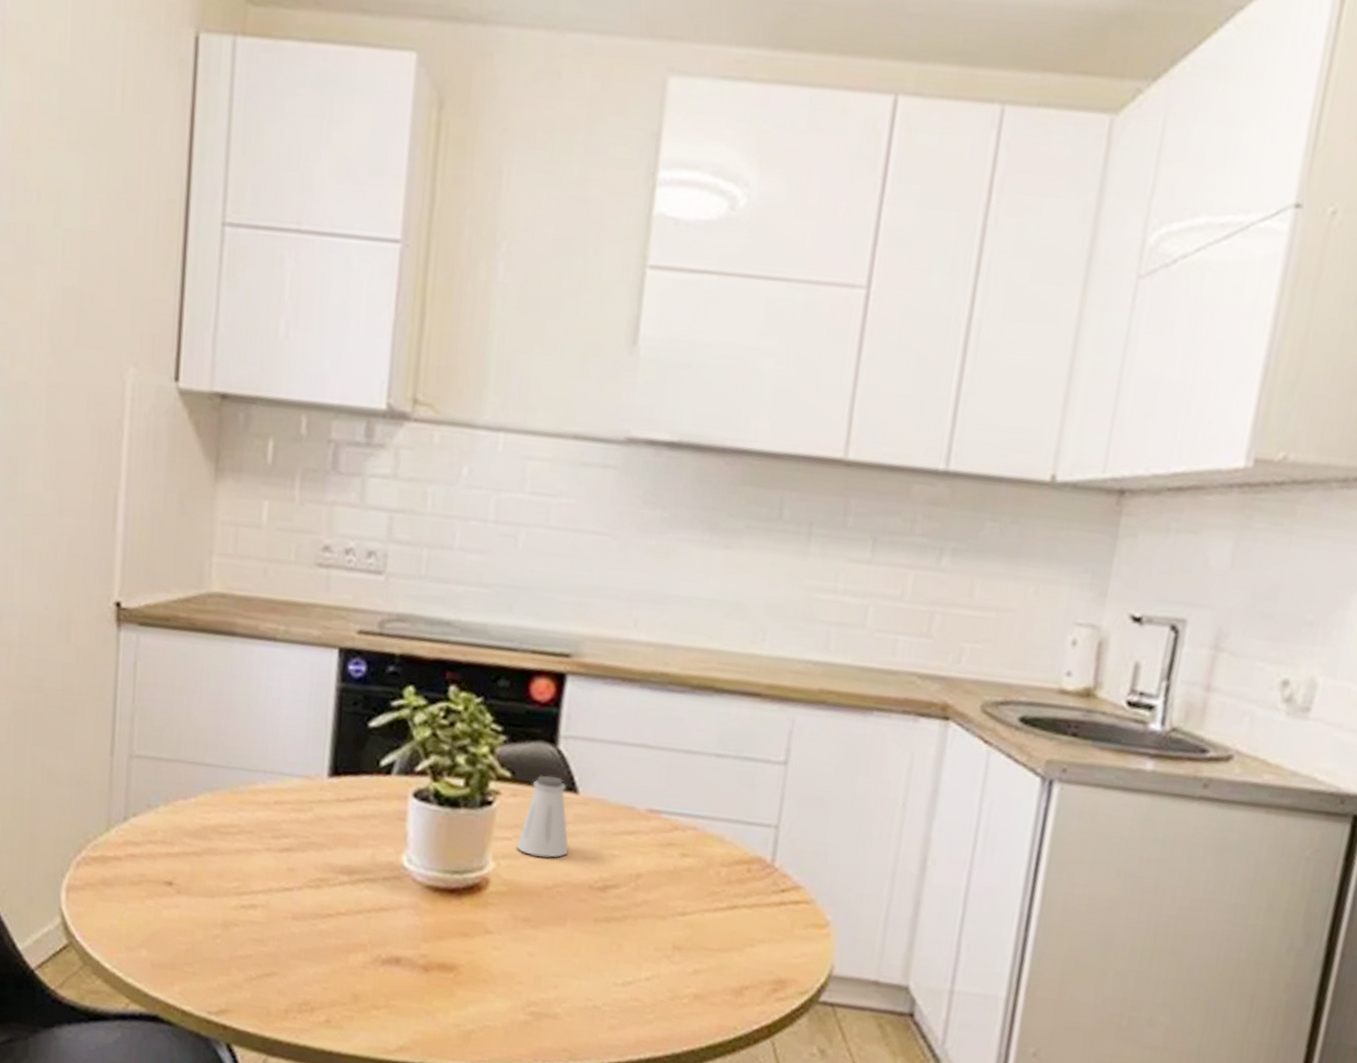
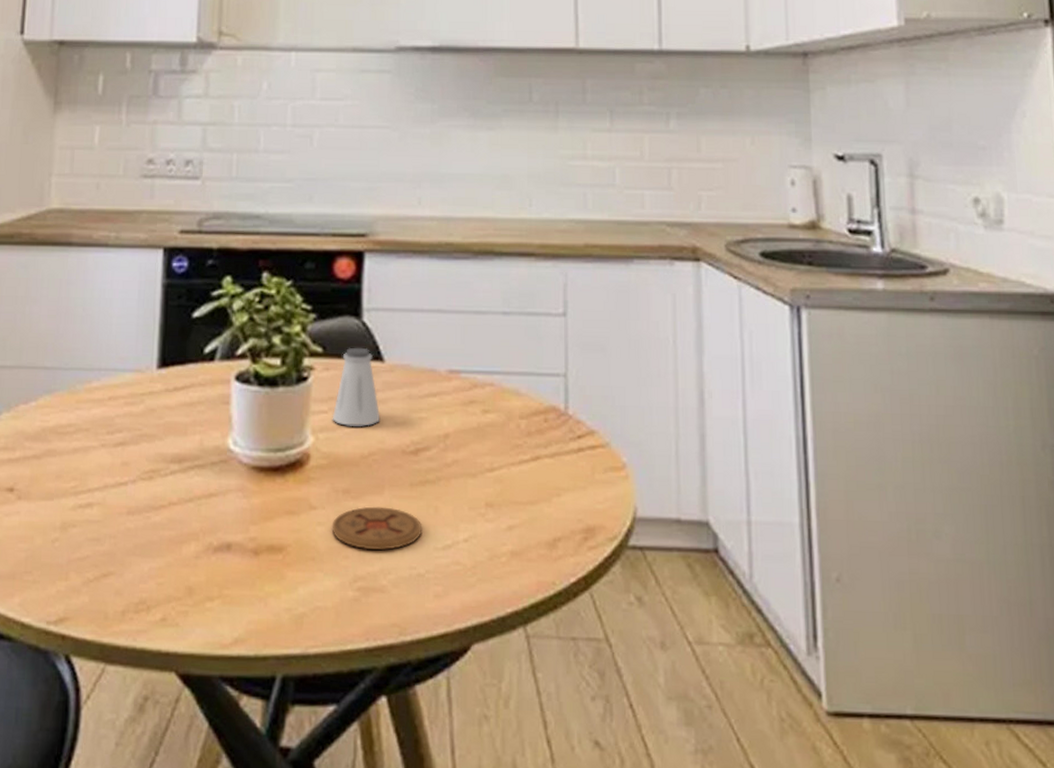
coaster: none [507,936,604,980] -> present [331,506,423,550]

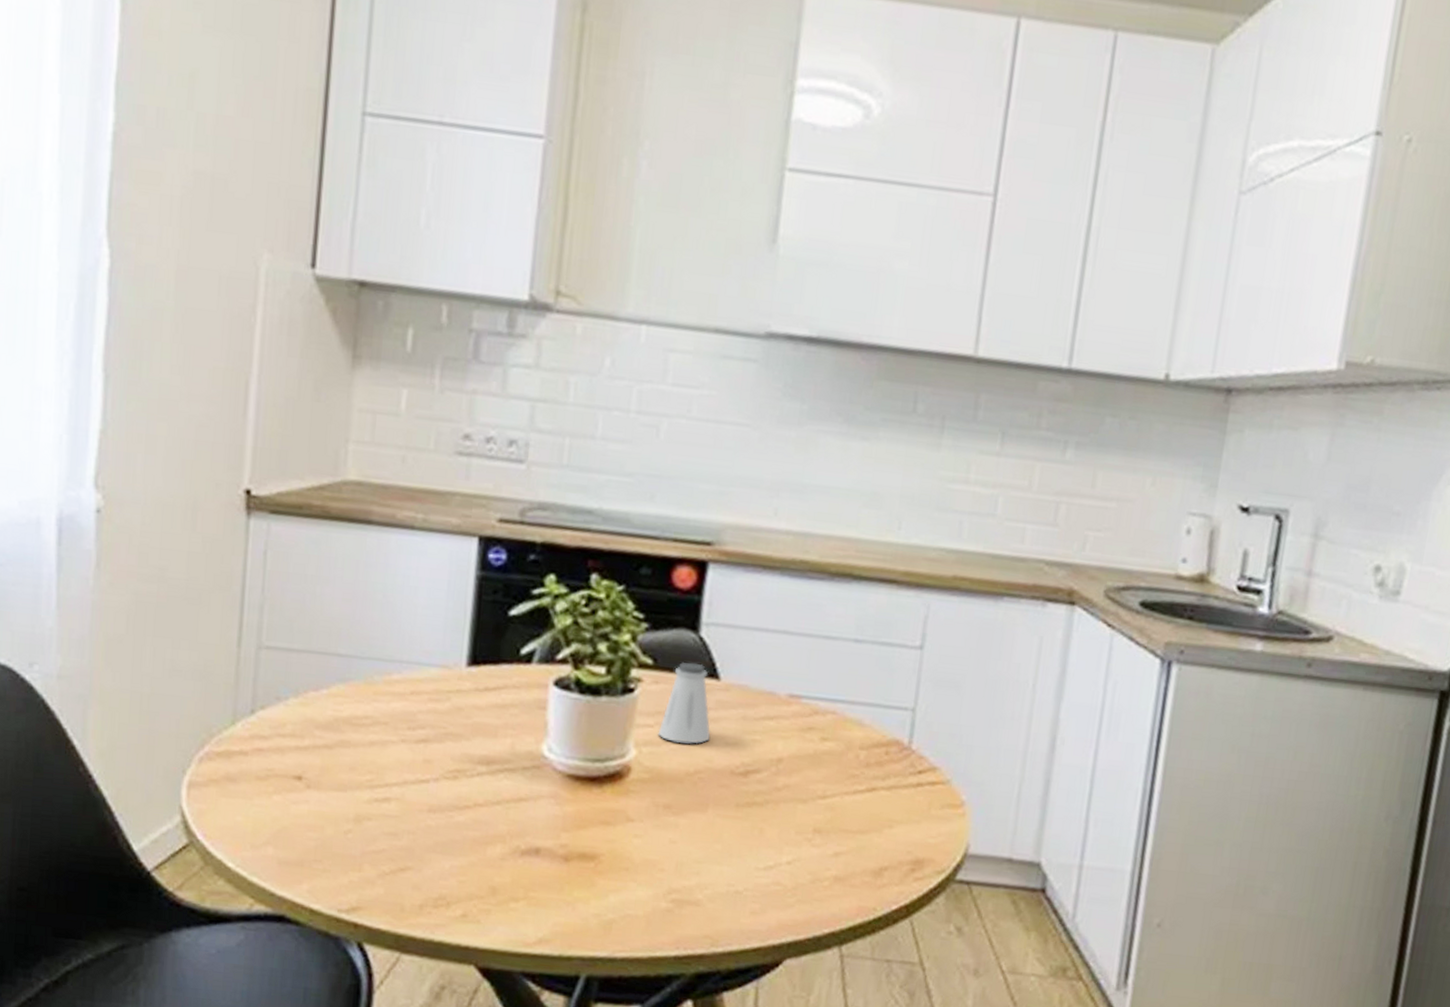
coaster: present [331,506,423,550] -> none [648,822,745,866]

